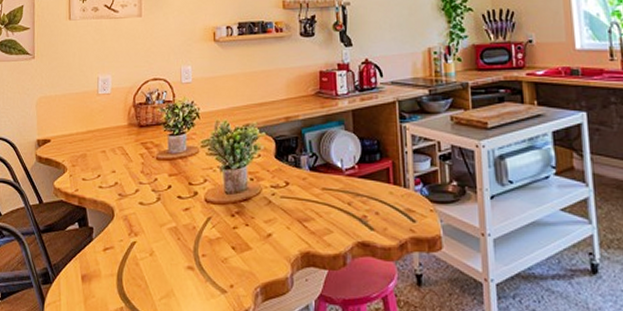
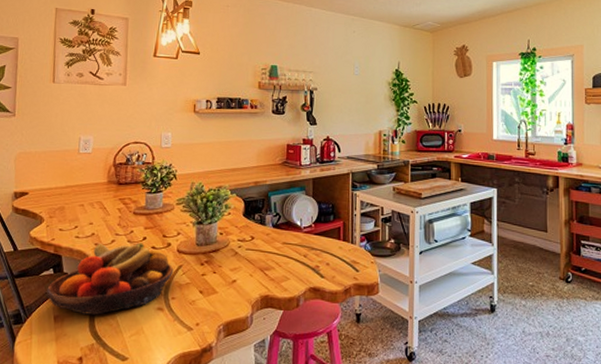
fruit bowl: none [73,192,202,274] -> present [47,243,174,315]

